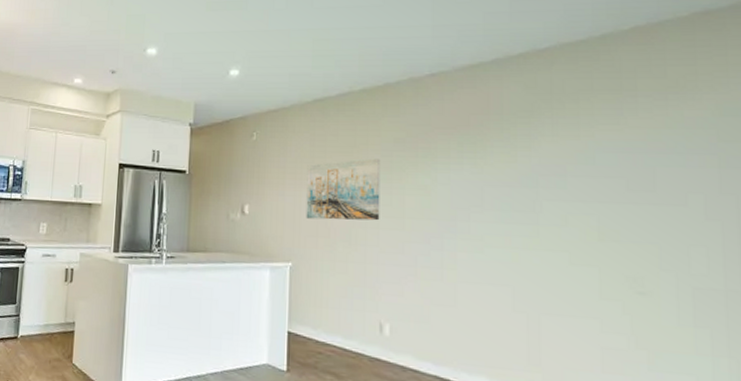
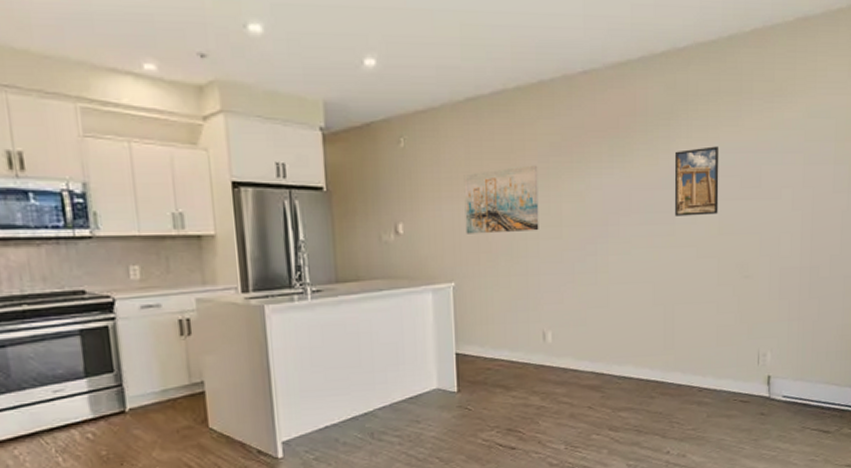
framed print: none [536,145,597,218] -> present [674,146,720,216]

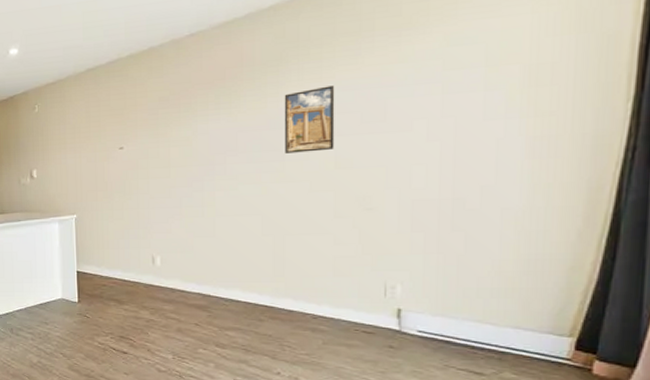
wall art: present [463,165,539,234] -> none [84,117,149,176]

